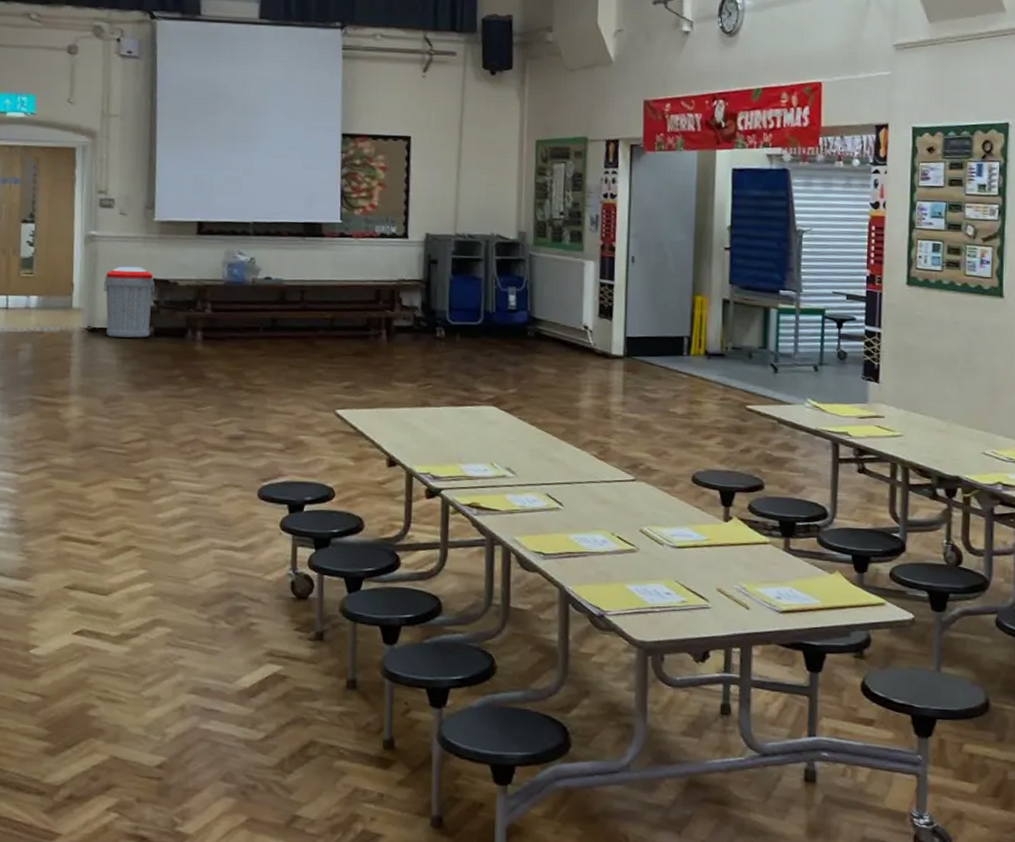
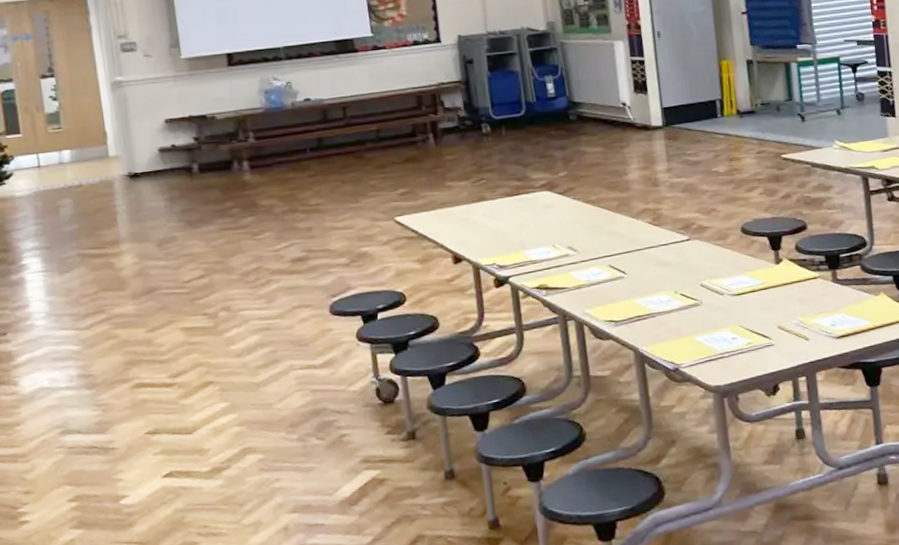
trash can: present [103,266,155,338] -> none [137,106,195,180]

